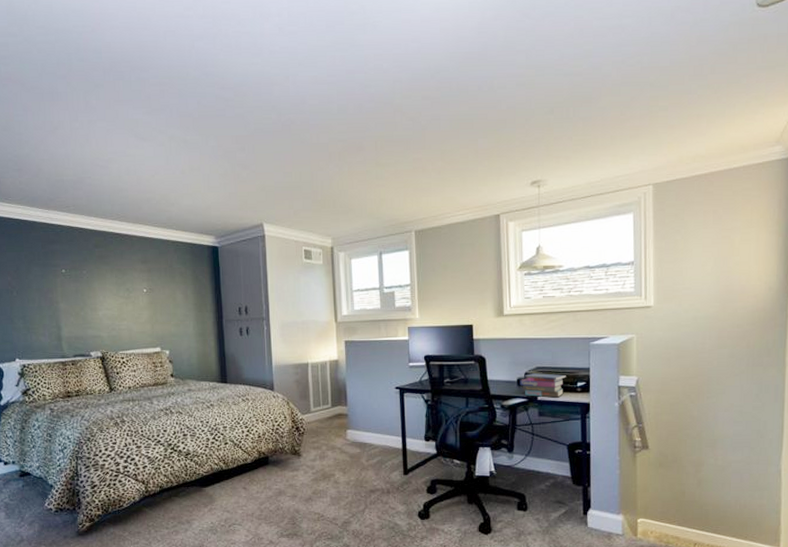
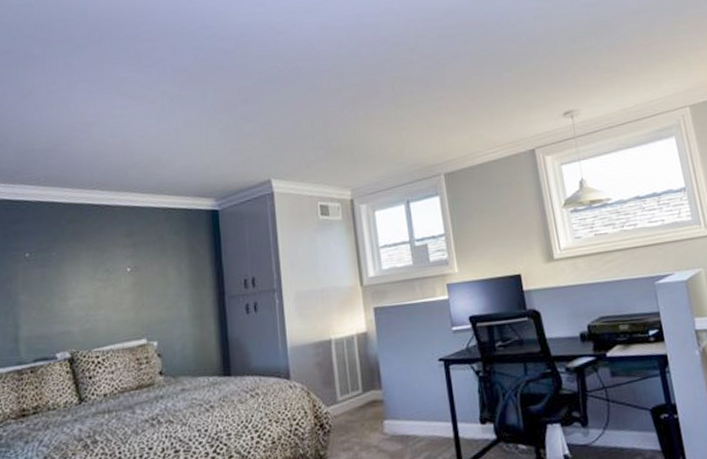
books: present [519,373,566,398] -> none [583,323,636,353]

